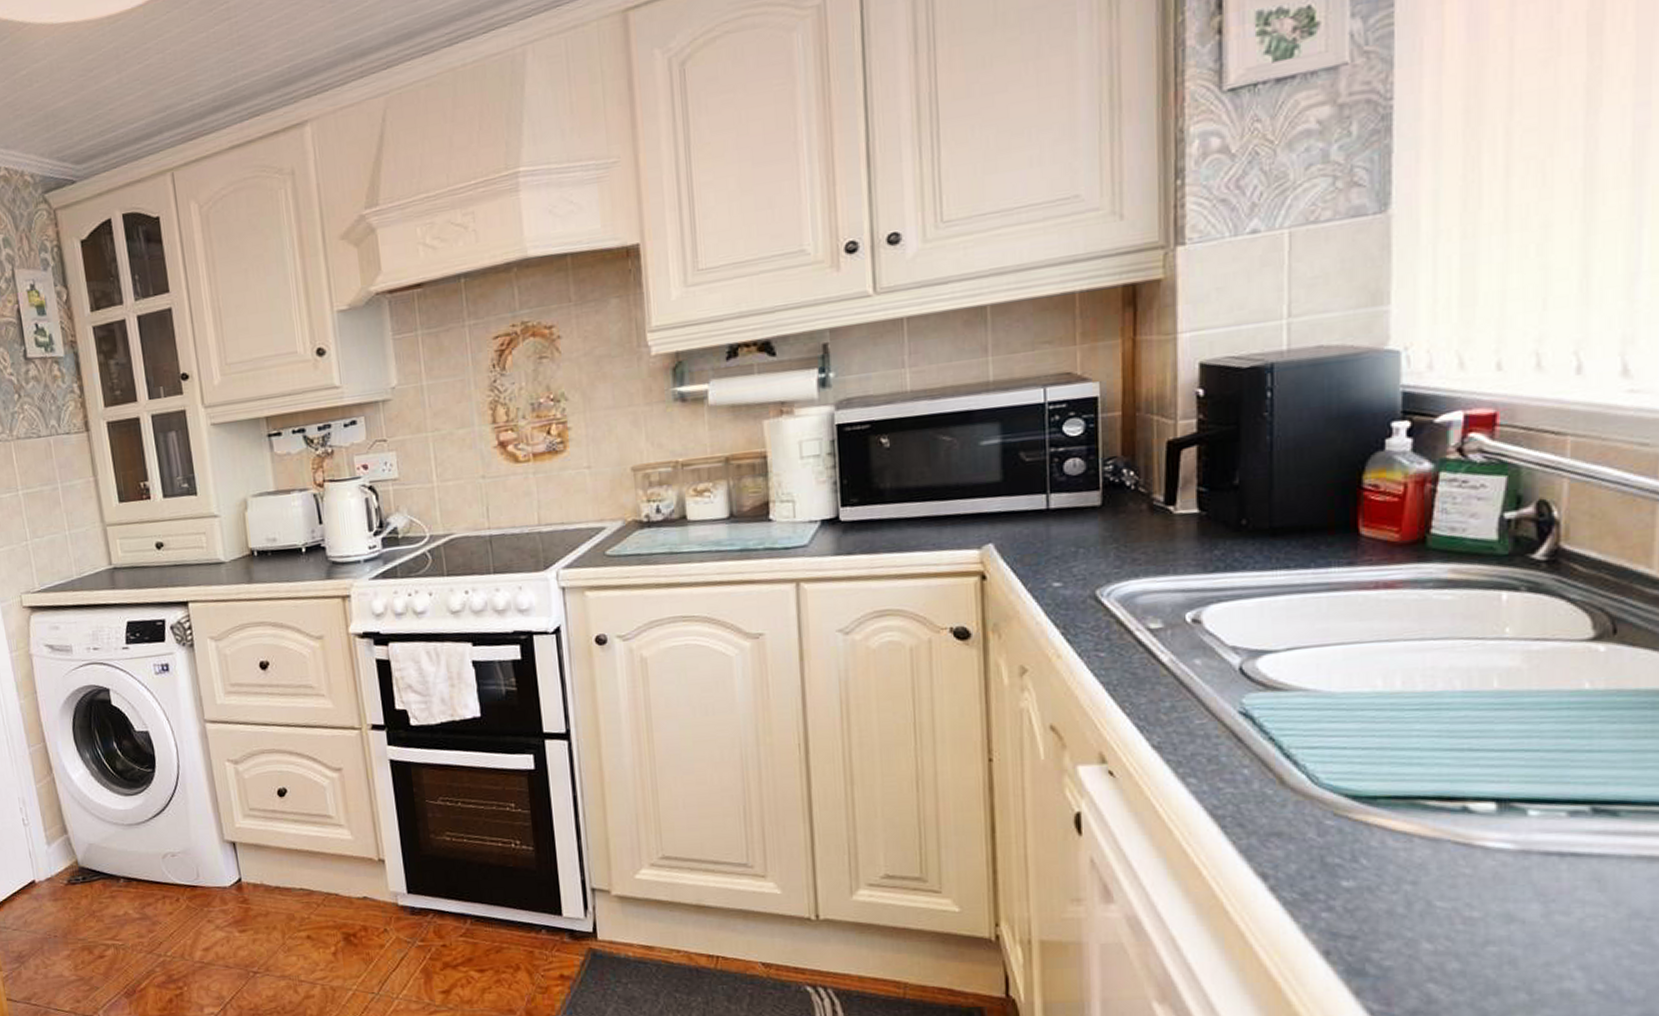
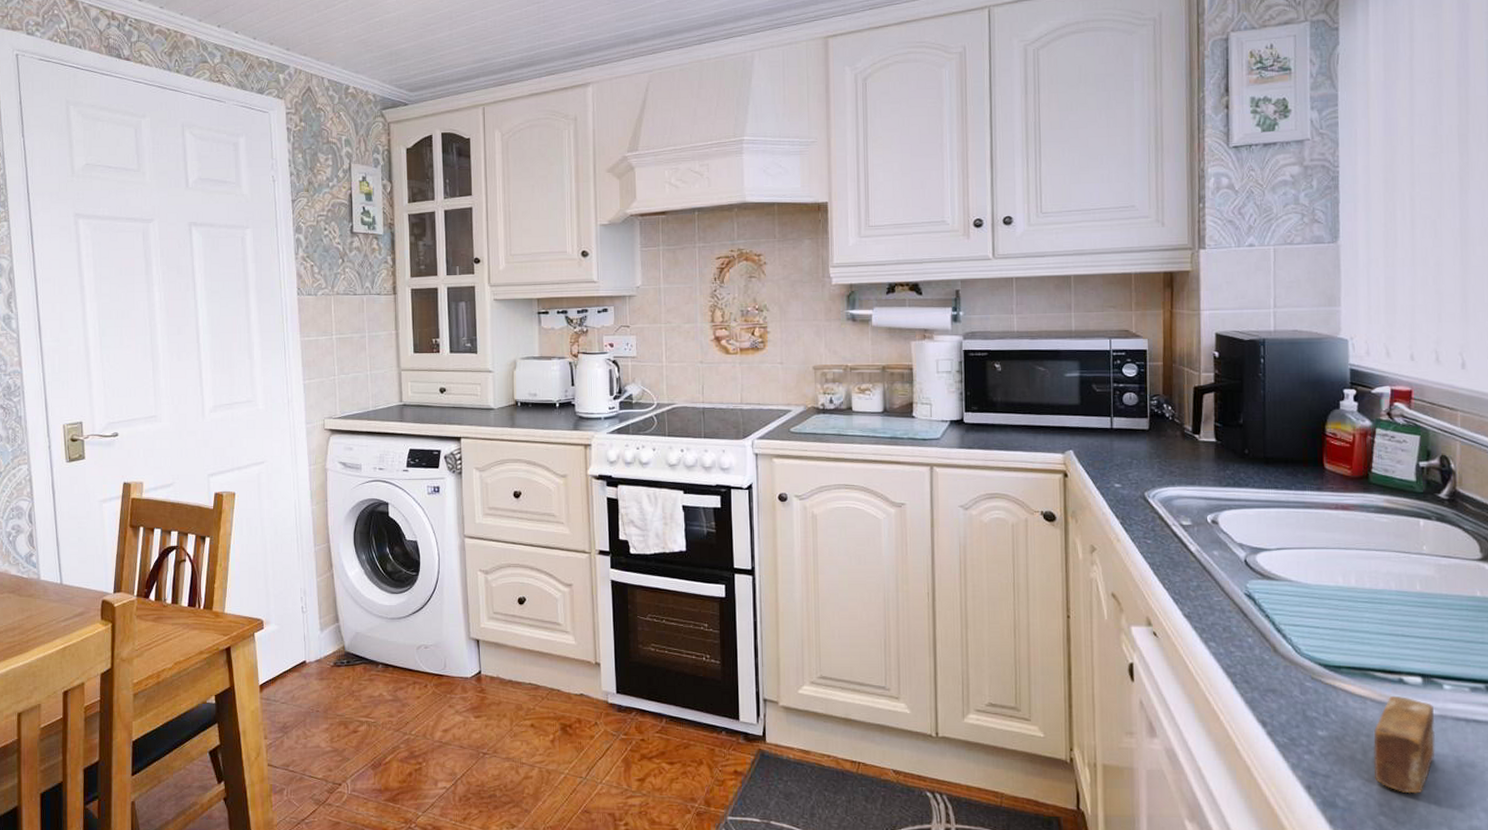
soap bar: none [1420,829,1514,953] -> present [1373,696,1436,794]

